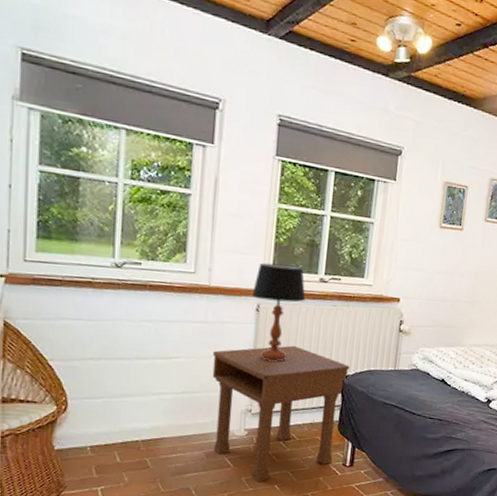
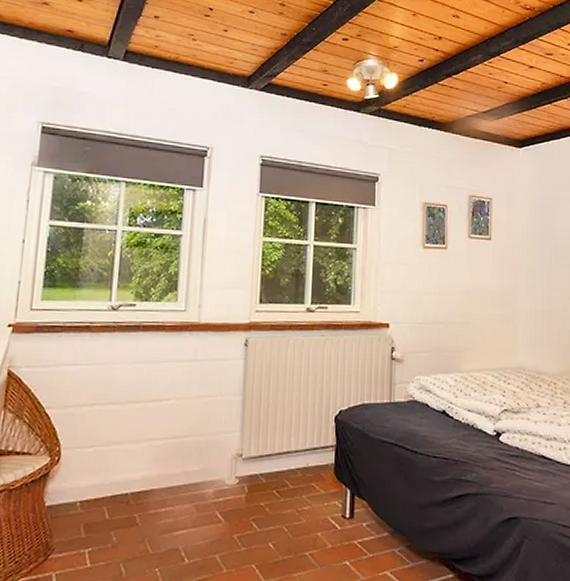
nightstand: present [212,345,350,482] -> none [202,380,342,540]
table lamp: present [252,262,306,362] -> none [240,296,293,399]

